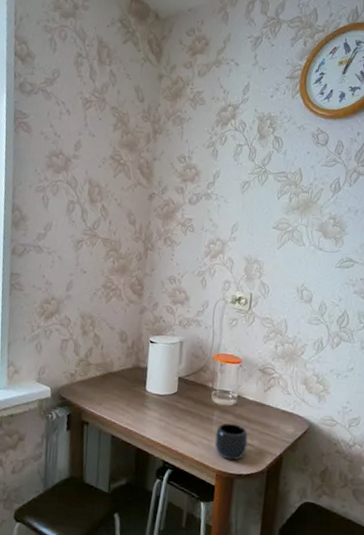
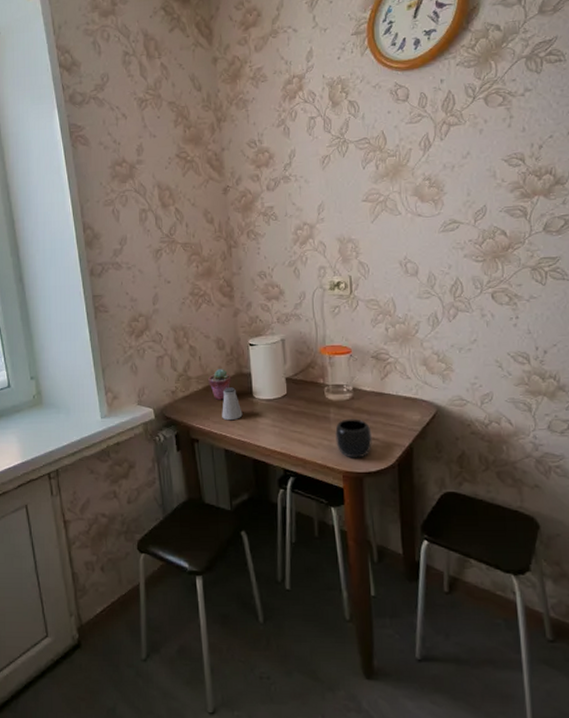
potted succulent: none [106,360,129,389] -> present [208,369,232,400]
saltshaker: none [114,378,134,410] -> present [222,387,243,421]

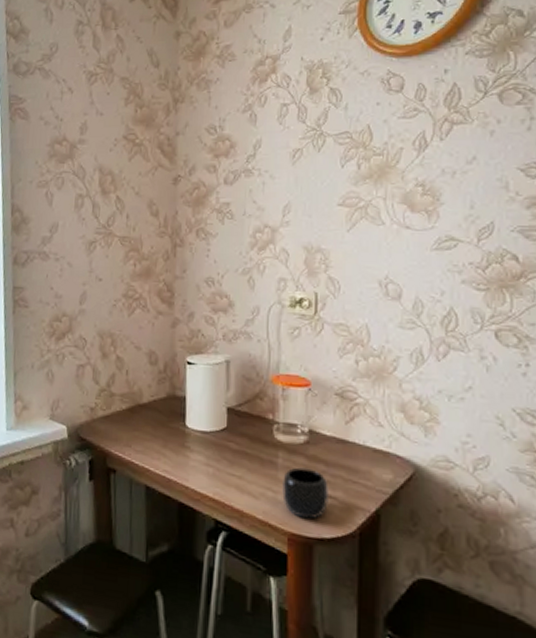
potted succulent: present [208,369,232,400] -> none [134,388,162,425]
saltshaker: present [222,387,243,421] -> none [146,411,171,452]

